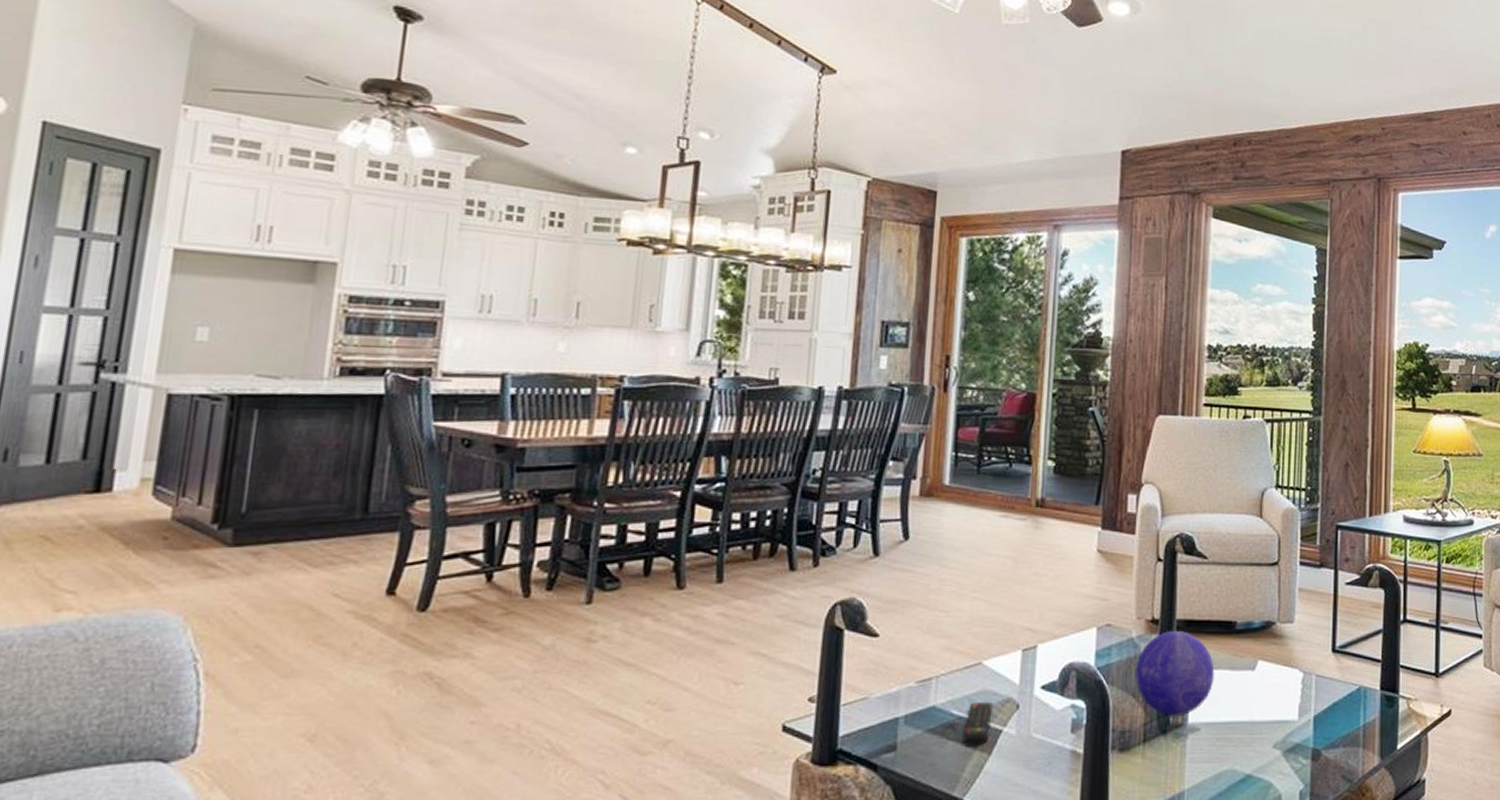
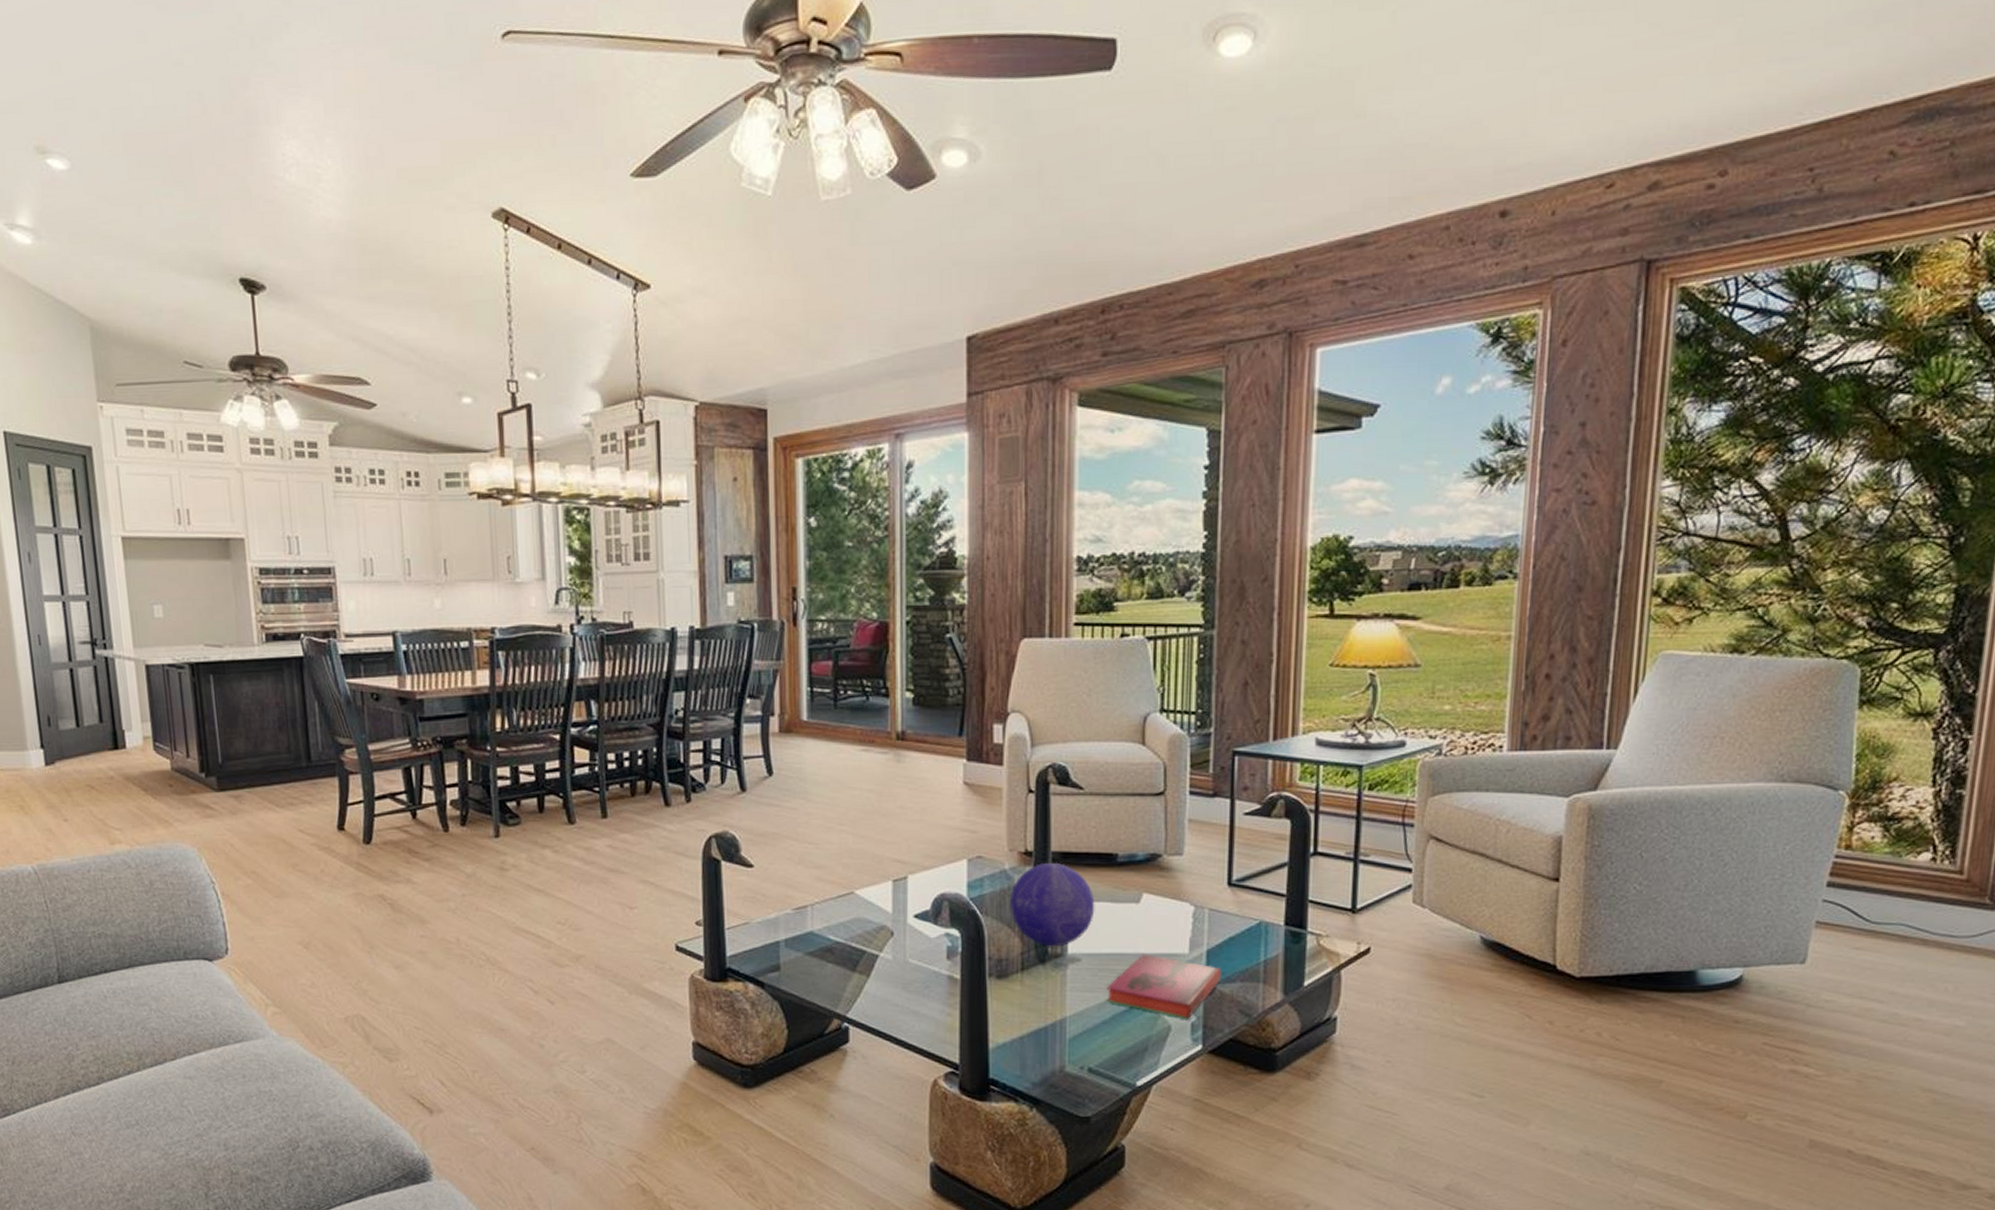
remote control: present [962,701,993,746] -> none [841,928,868,969]
hardback book: none [1222,721,1327,787] -> present [1106,954,1222,1019]

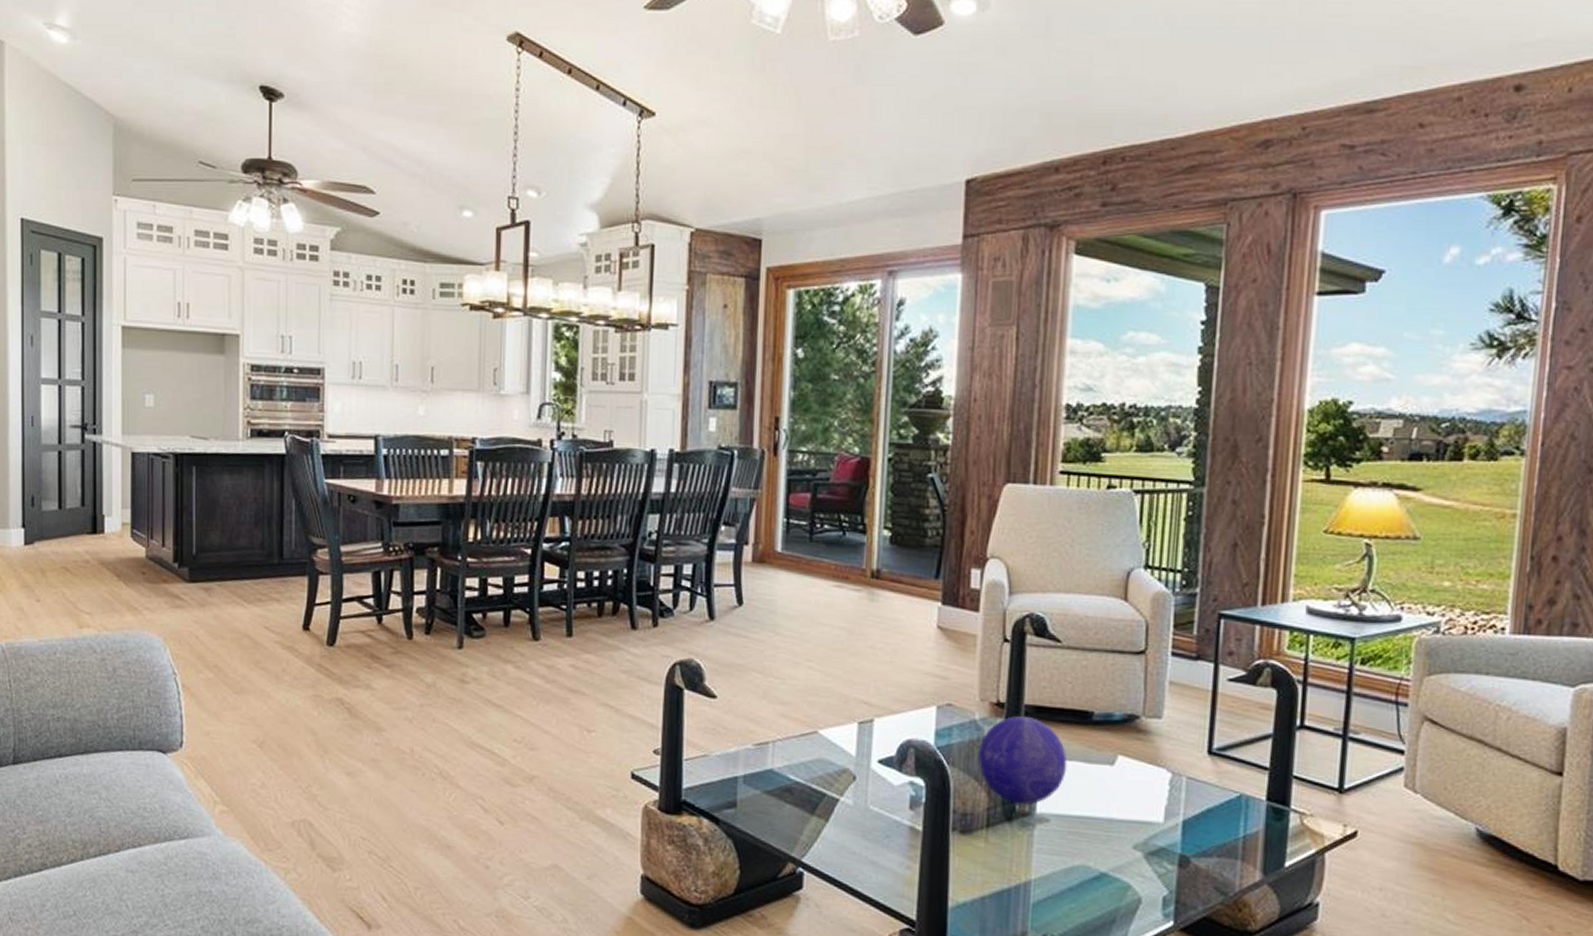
hardback book: present [1106,954,1222,1019] -> none [1074,819,1198,893]

